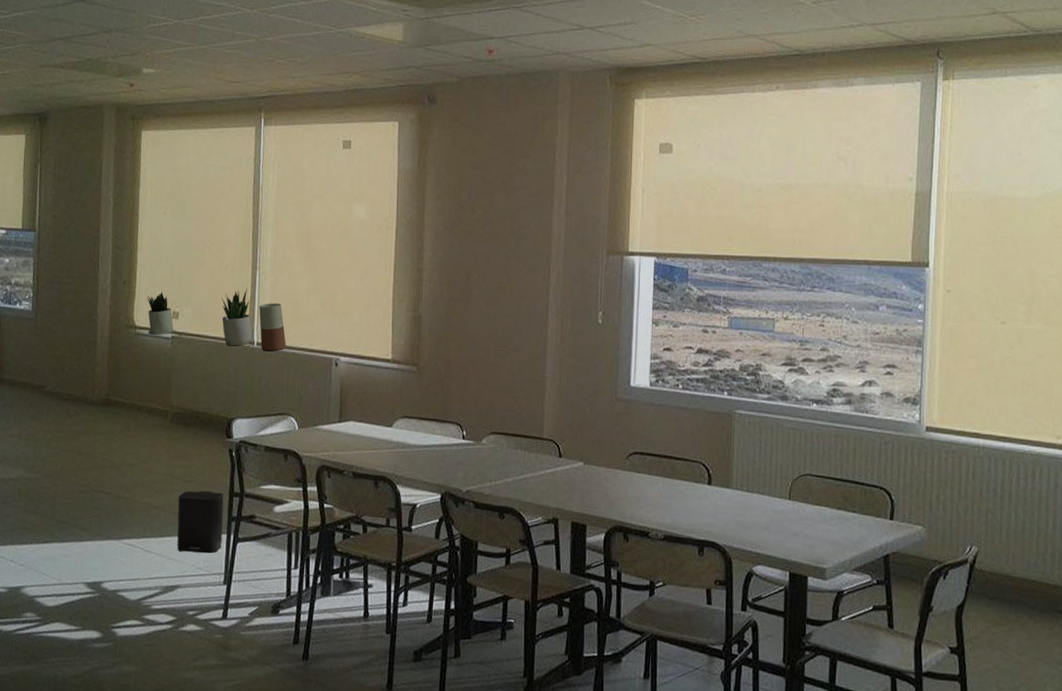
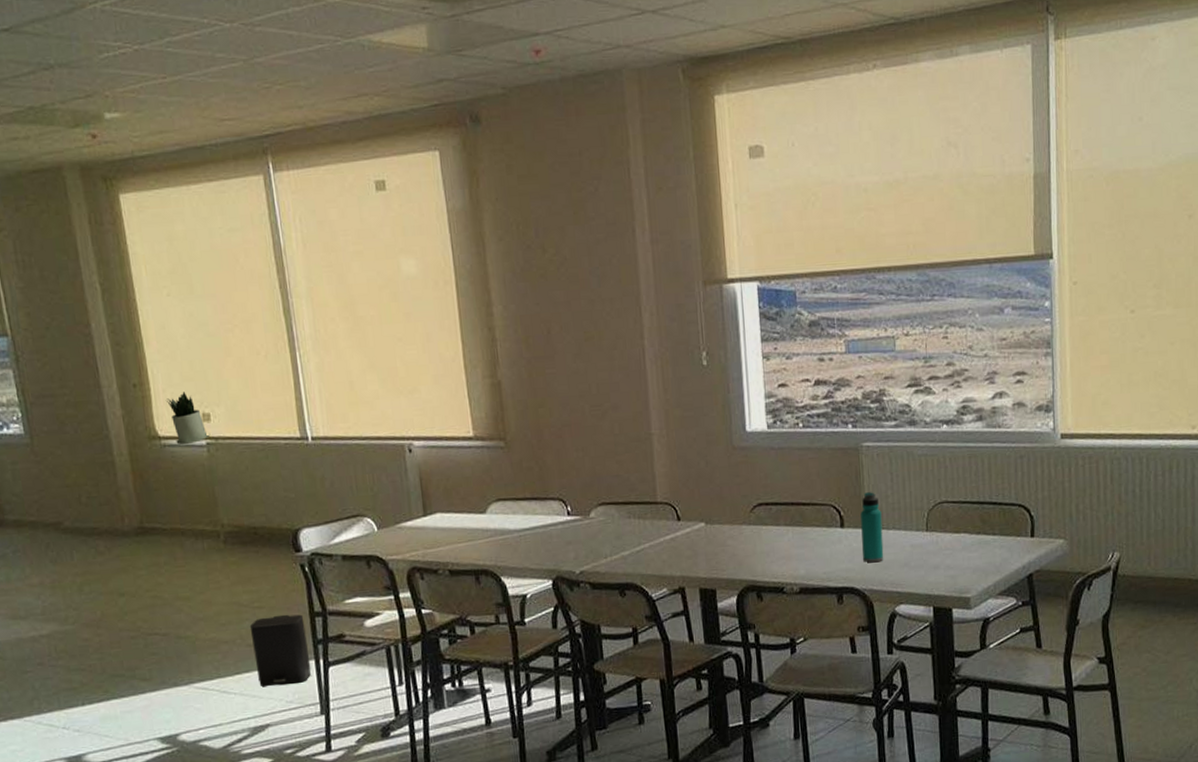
planter: present [221,288,252,347] -> none [259,375,305,446]
vase: present [259,303,287,352] -> none [307,387,348,446]
water bottle: none [725,455,748,522] -> present [860,492,884,563]

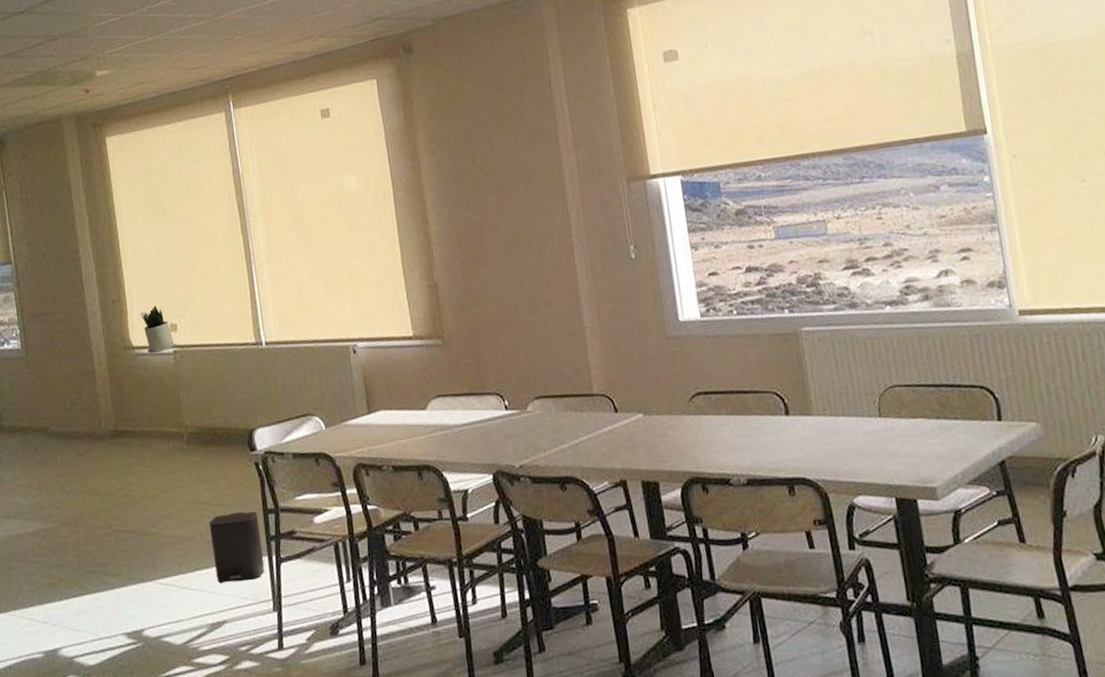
water bottle: present [860,492,884,563] -> none [805,377,836,452]

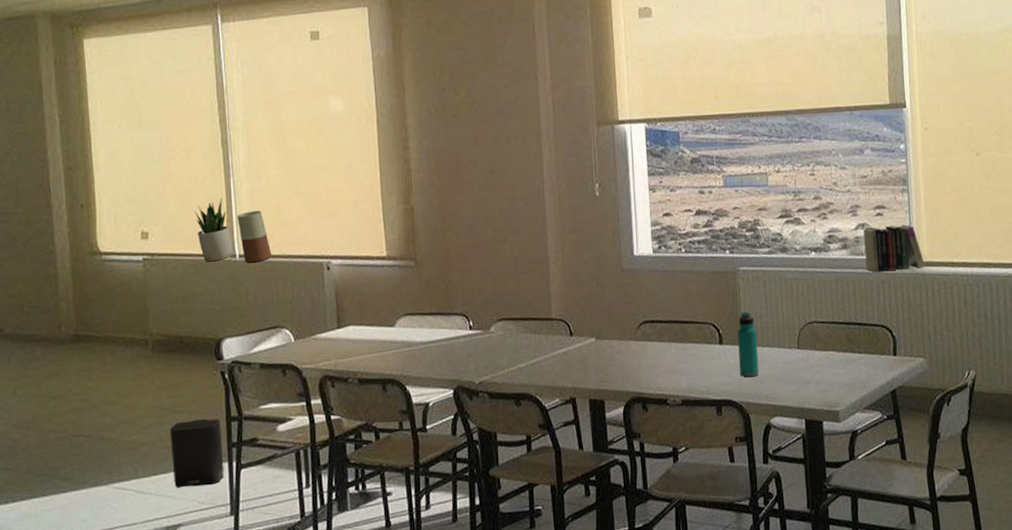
planter: present [139,305,177,354] -> none [109,212,147,260]
planter: none [219,286,260,351] -> present [194,198,233,262]
vase: none [261,296,298,350] -> present [237,210,272,263]
water bottle: none [805,377,836,452] -> present [737,312,760,377]
books: none [947,268,1028,326] -> present [863,224,925,273]

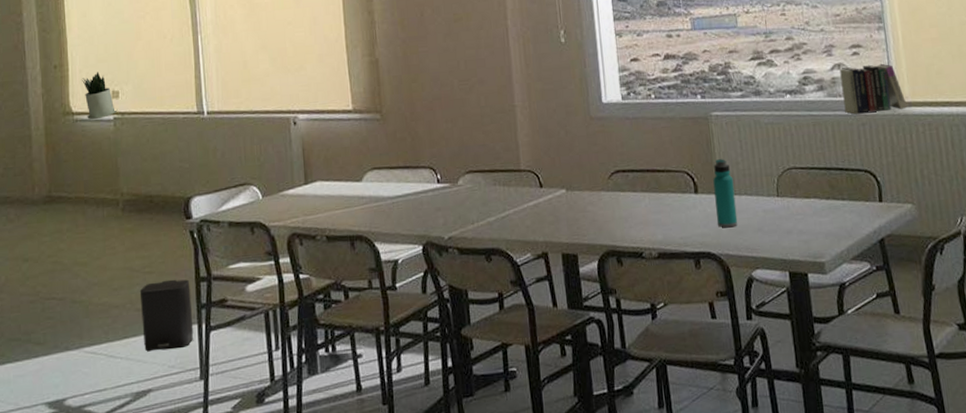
planter: none [109,212,147,260] -> present [81,72,118,120]
planter: present [194,198,233,262] -> none [163,55,201,120]
vase: present [237,210,272,263] -> none [205,66,240,120]

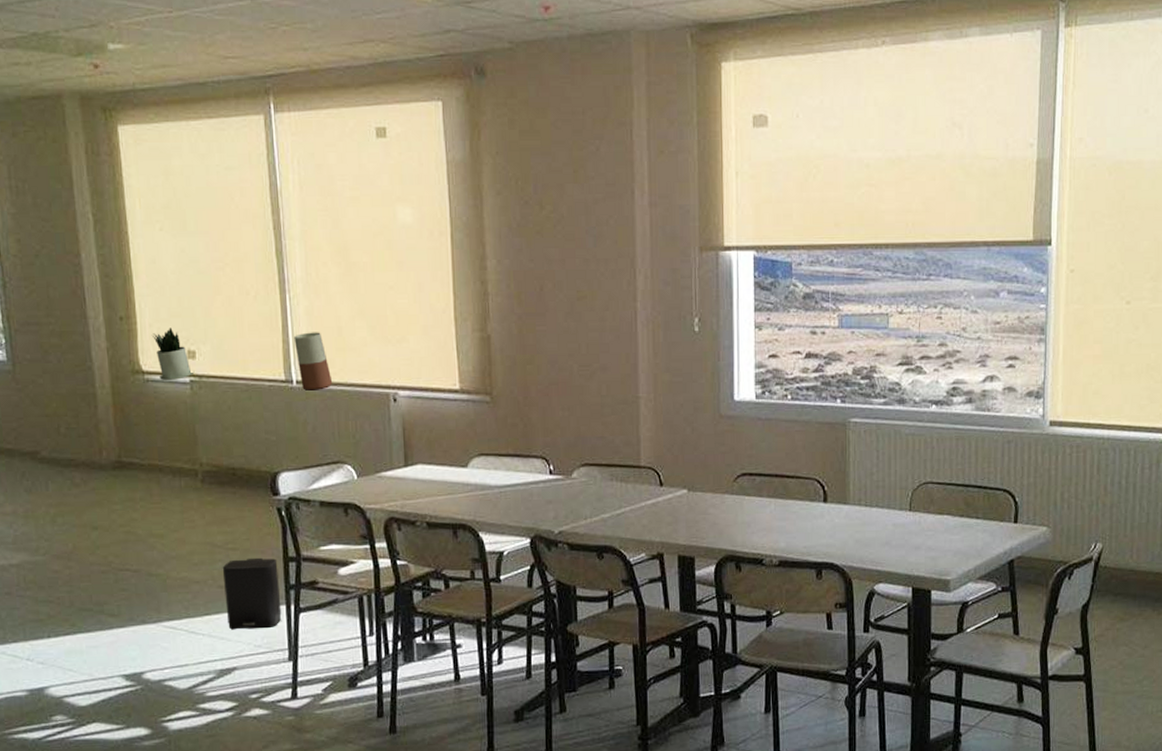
vase: none [205,66,240,120] -> present [294,332,333,390]
water bottle: present [713,159,738,228] -> none [843,468,866,540]
books: present [840,63,908,115] -> none [992,378,1058,431]

